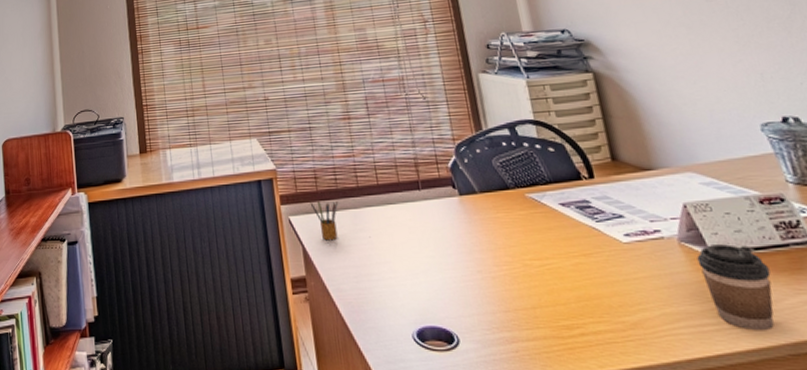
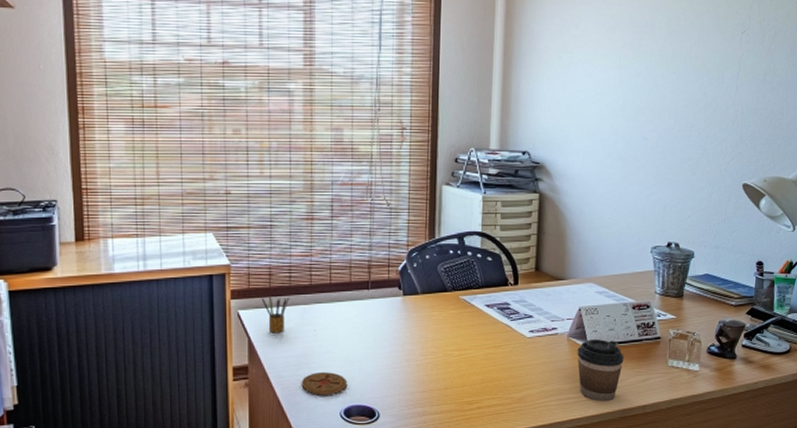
coaster: none [363,285,416,313] -> present [301,372,348,395]

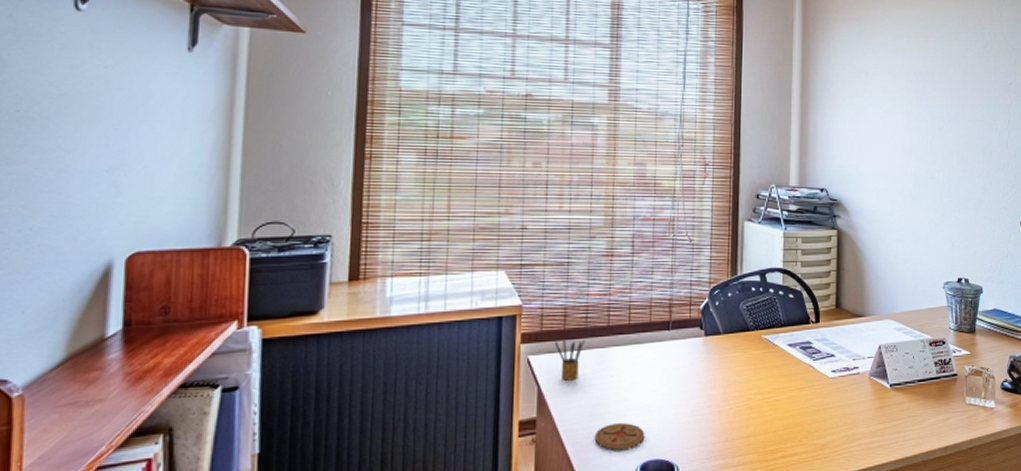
coffee cup: present [577,339,624,402] -> none [879,378,924,445]

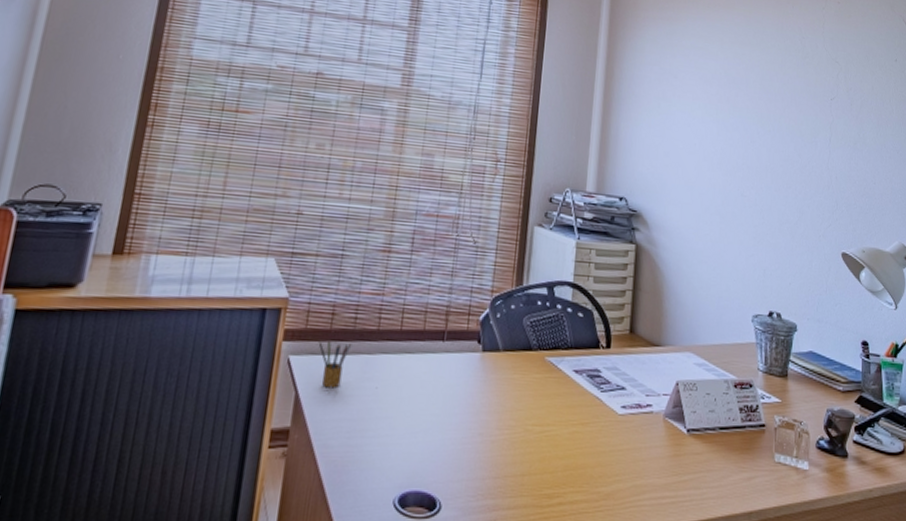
coaster: present [594,423,645,450] -> none [350,443,408,475]

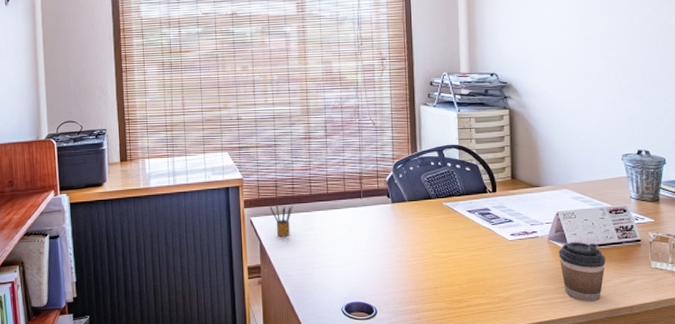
coffee cup: none [674,422,726,505] -> present [558,242,606,302]

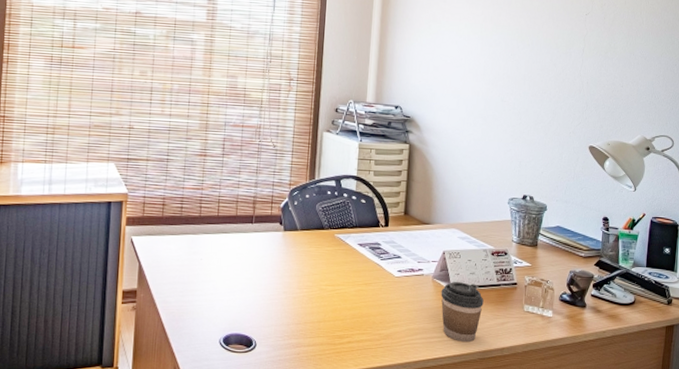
pencil box: present [269,204,294,237] -> none [153,224,180,260]

